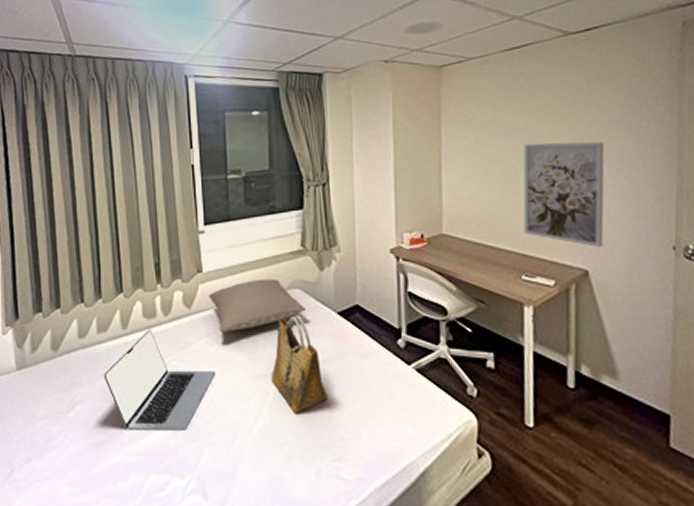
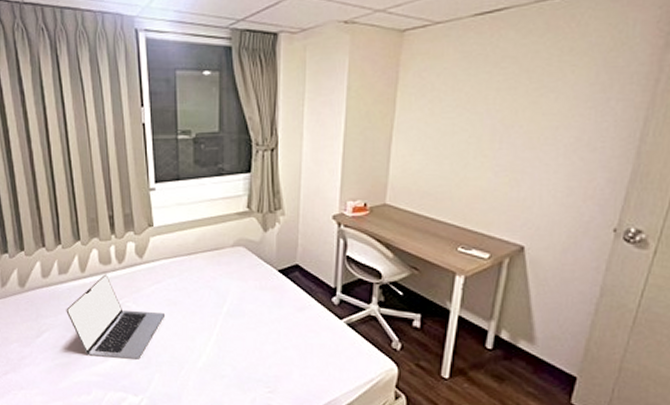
pillow: present [209,278,306,333] -> none [159,235,248,282]
grocery bag: present [271,315,327,414] -> none [215,270,264,353]
wall art: present [523,141,605,247] -> none [466,118,566,225]

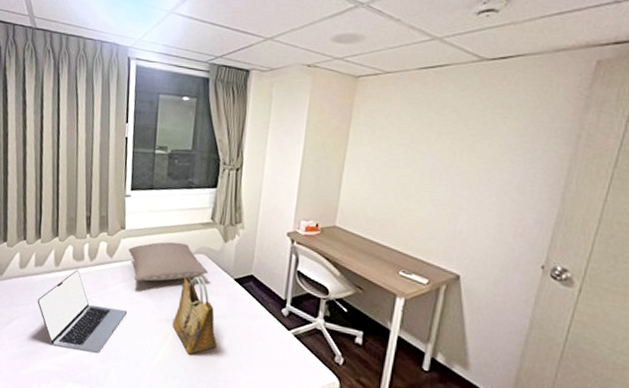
pillow: none [159,235,248,282] -> present [128,241,208,282]
grocery bag: none [215,270,264,353] -> present [172,276,217,355]

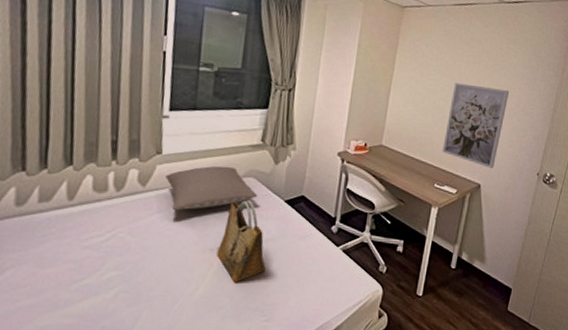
laptop: present [37,269,127,353] -> none [41,202,163,296]
wall art: none [408,156,498,257] -> present [442,82,510,168]

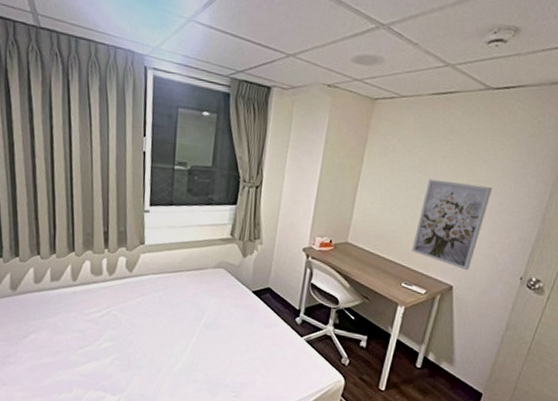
pillow: present [165,165,257,211] -> none [148,256,227,295]
grocery bag: present [217,200,266,283] -> none [192,289,235,361]

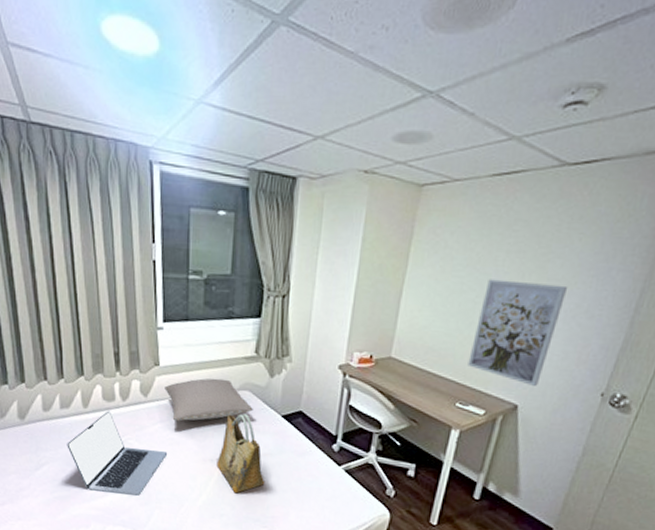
laptop: none [55,284,147,363] -> present [67,410,167,496]
pillow: none [148,256,227,295] -> present [165,378,253,421]
grocery bag: none [192,289,235,361] -> present [216,414,264,494]

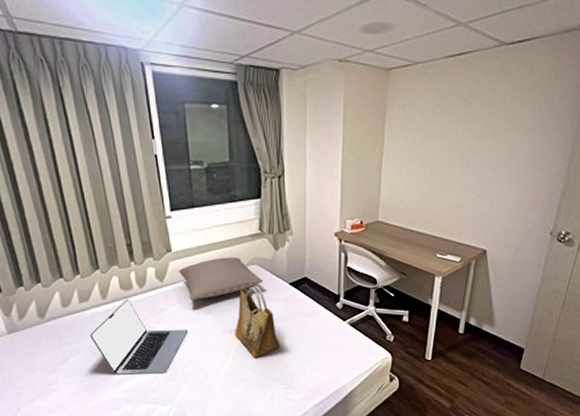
wall art: present [467,279,568,386] -> none [443,145,516,232]

